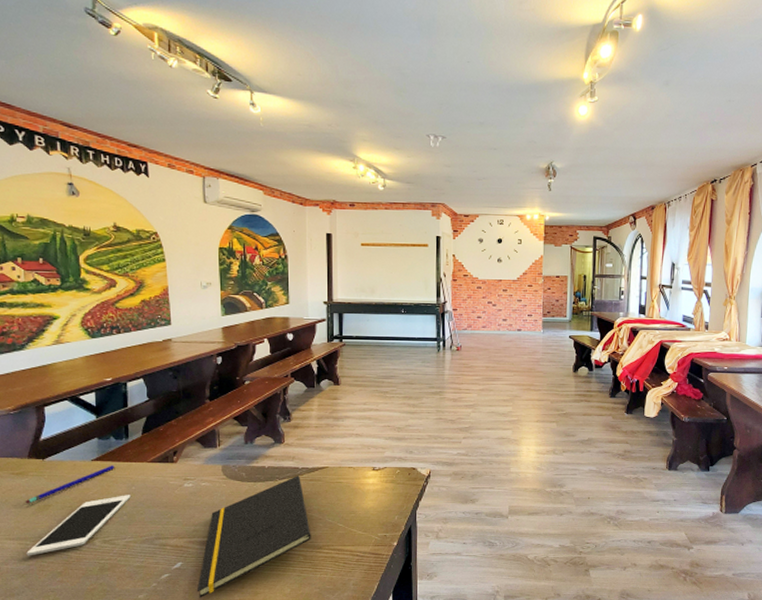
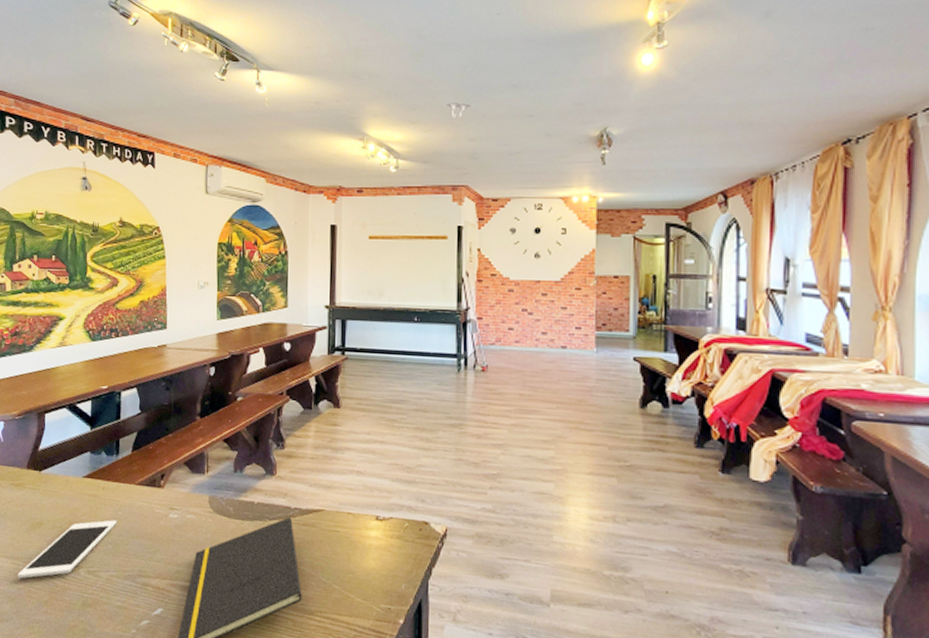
pen: present [25,465,114,504] -> none [20,484,103,520]

